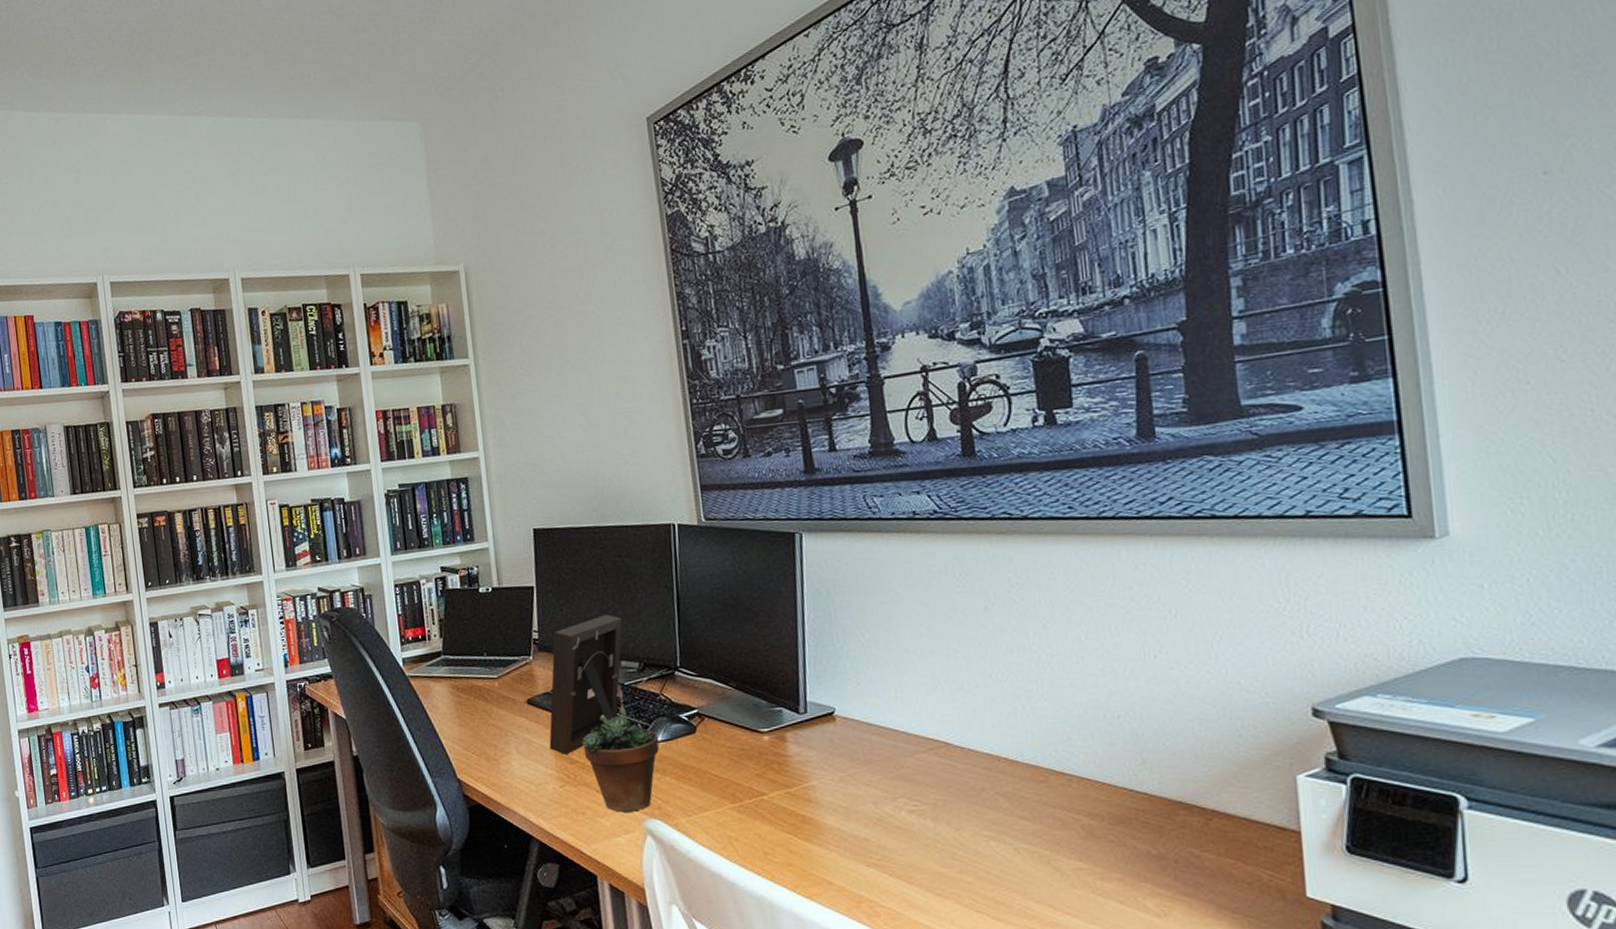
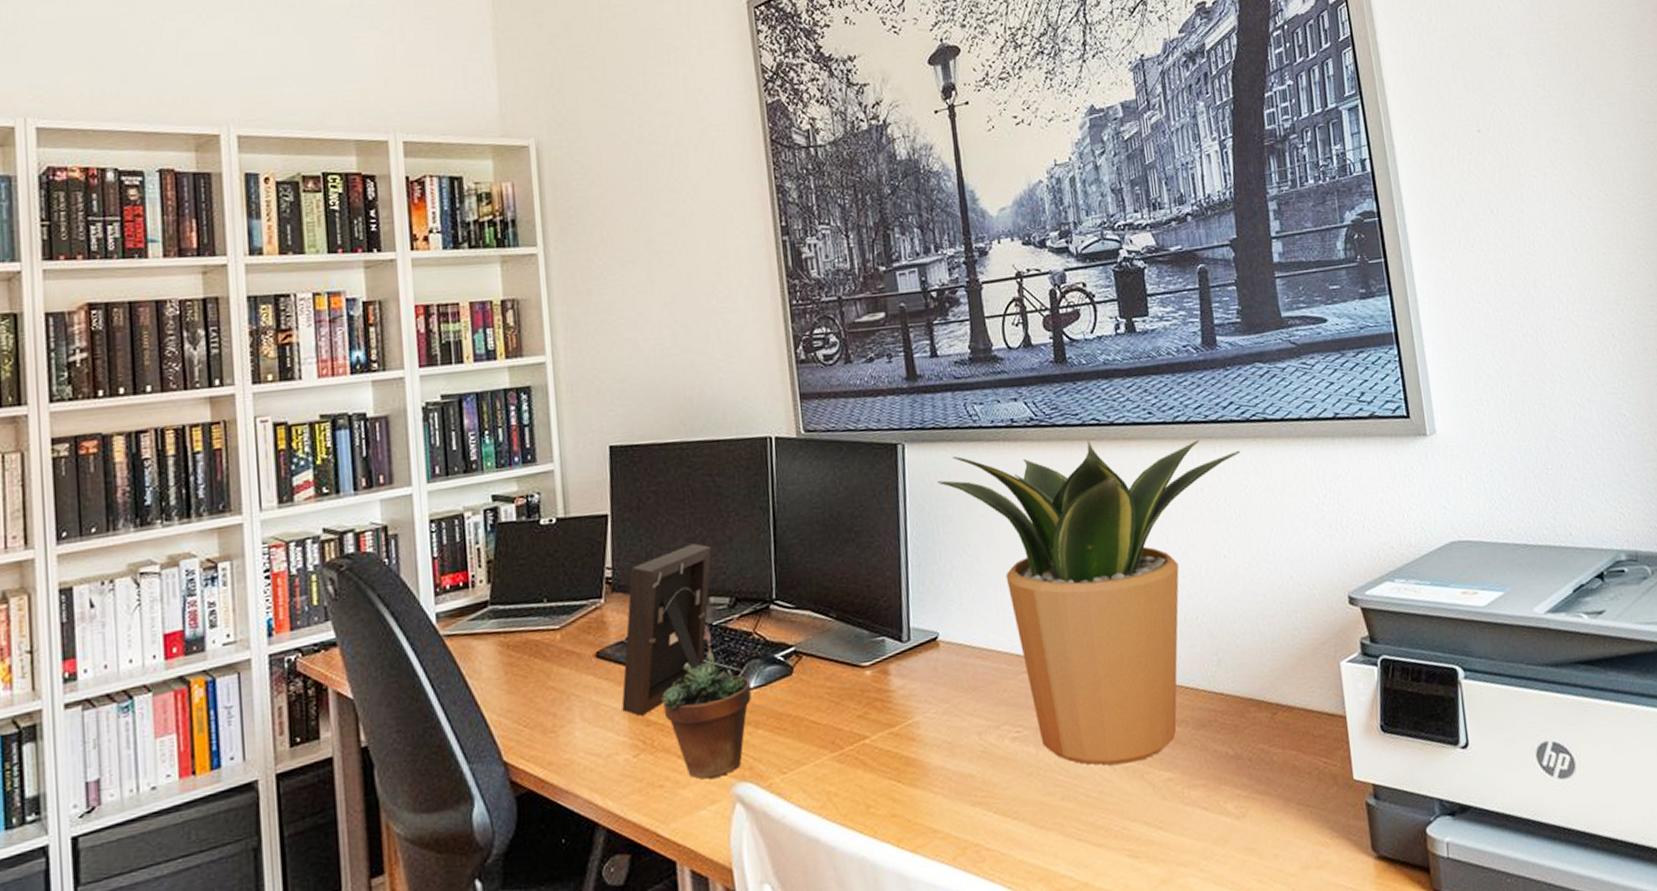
potted plant: none [834,534,1181,848] -> present [937,440,1241,766]

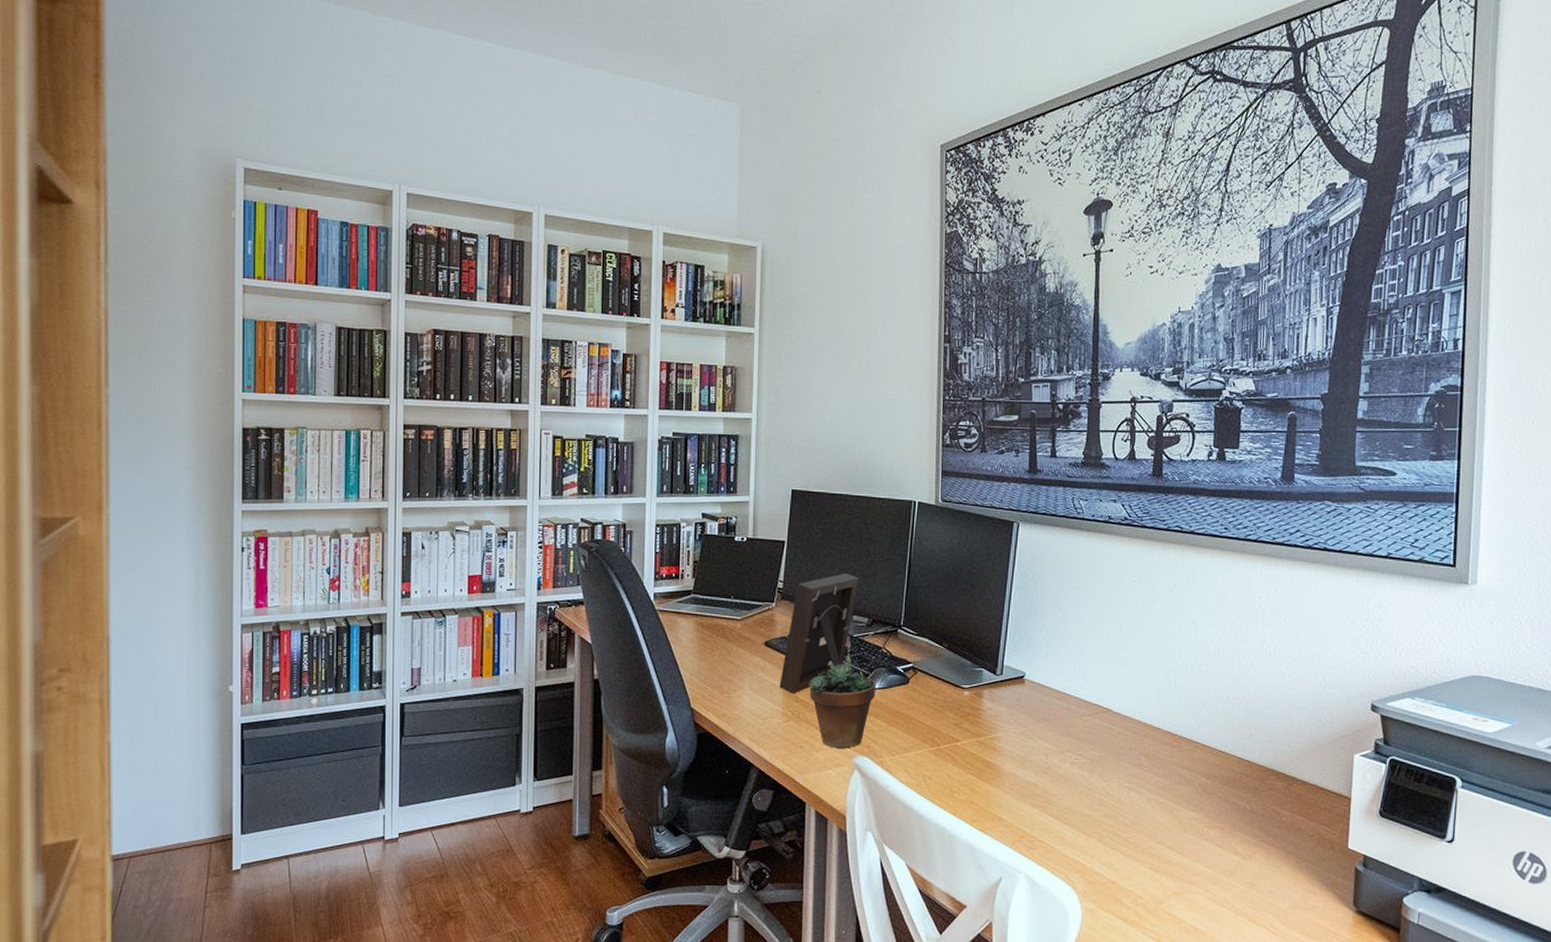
potted plant: present [937,440,1241,766] -> none [1041,538,1299,800]

